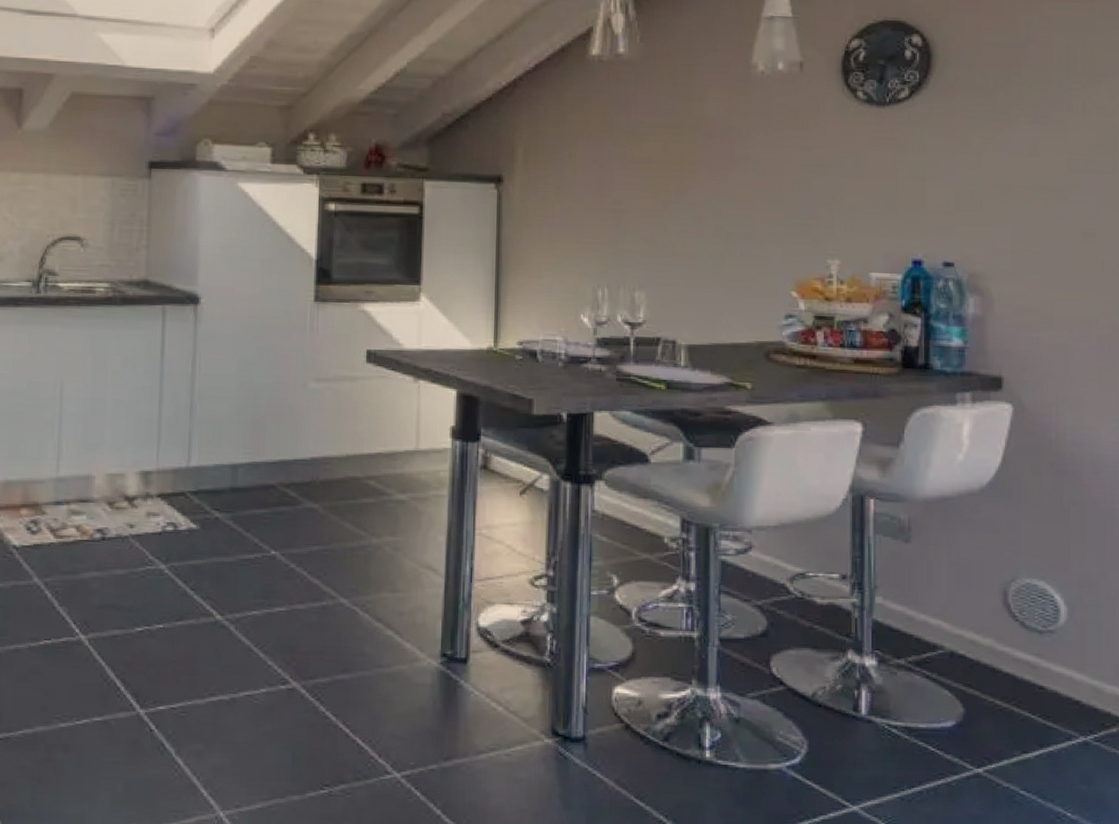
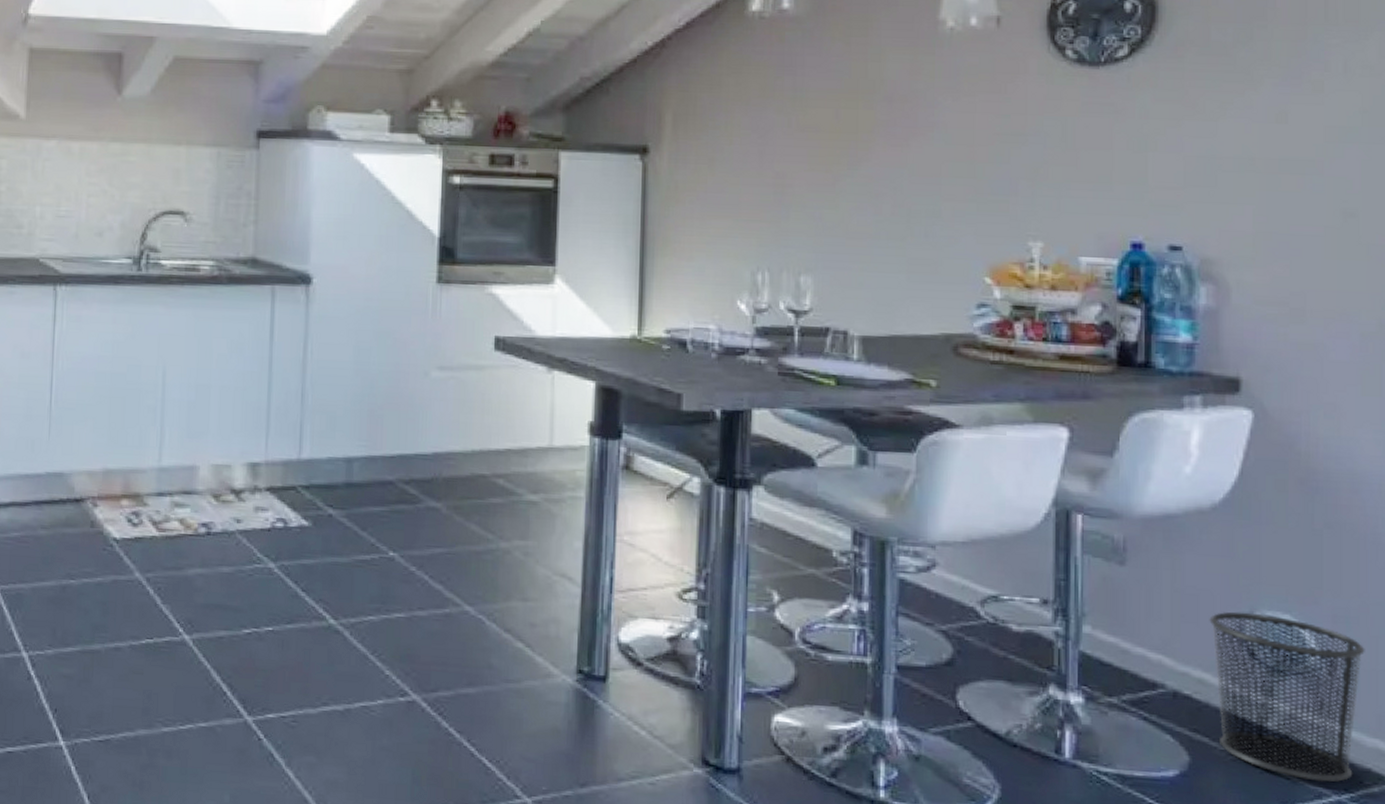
waste bin: none [979,580,1105,726] -> present [1209,611,1365,782]

